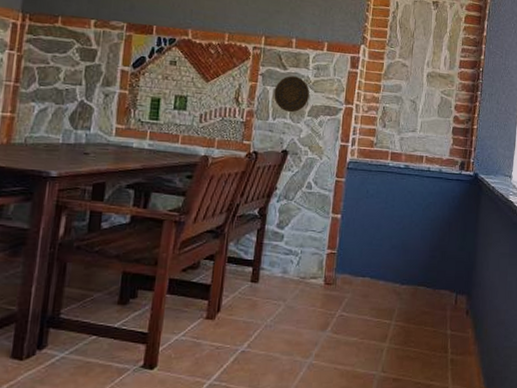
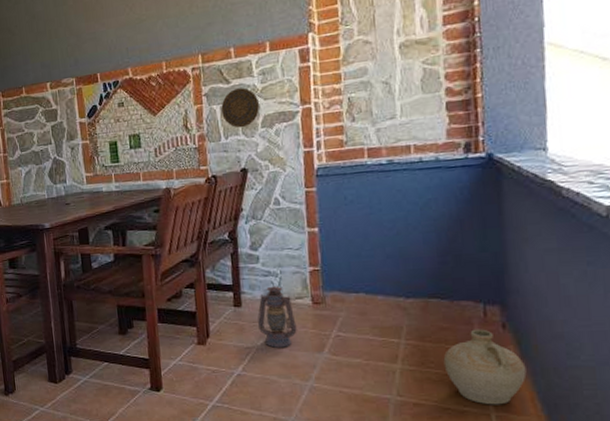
lantern: none [270,264,307,325] -> present [257,286,297,348]
ceramic jug: none [421,314,478,379] -> present [443,329,527,405]

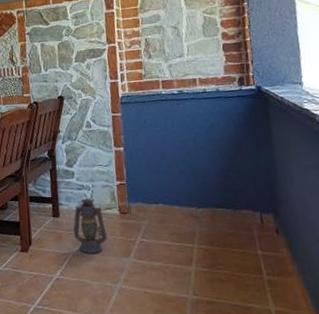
decorative plate: present [221,88,260,128] -> none [41,28,74,62]
ceramic jug: present [443,329,527,405] -> none [230,234,298,301]

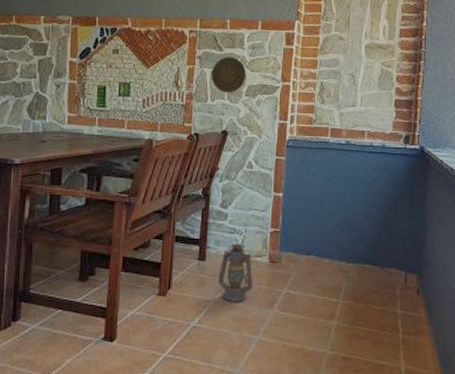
decorative plate: none [41,28,74,62] -> present [211,57,247,93]

